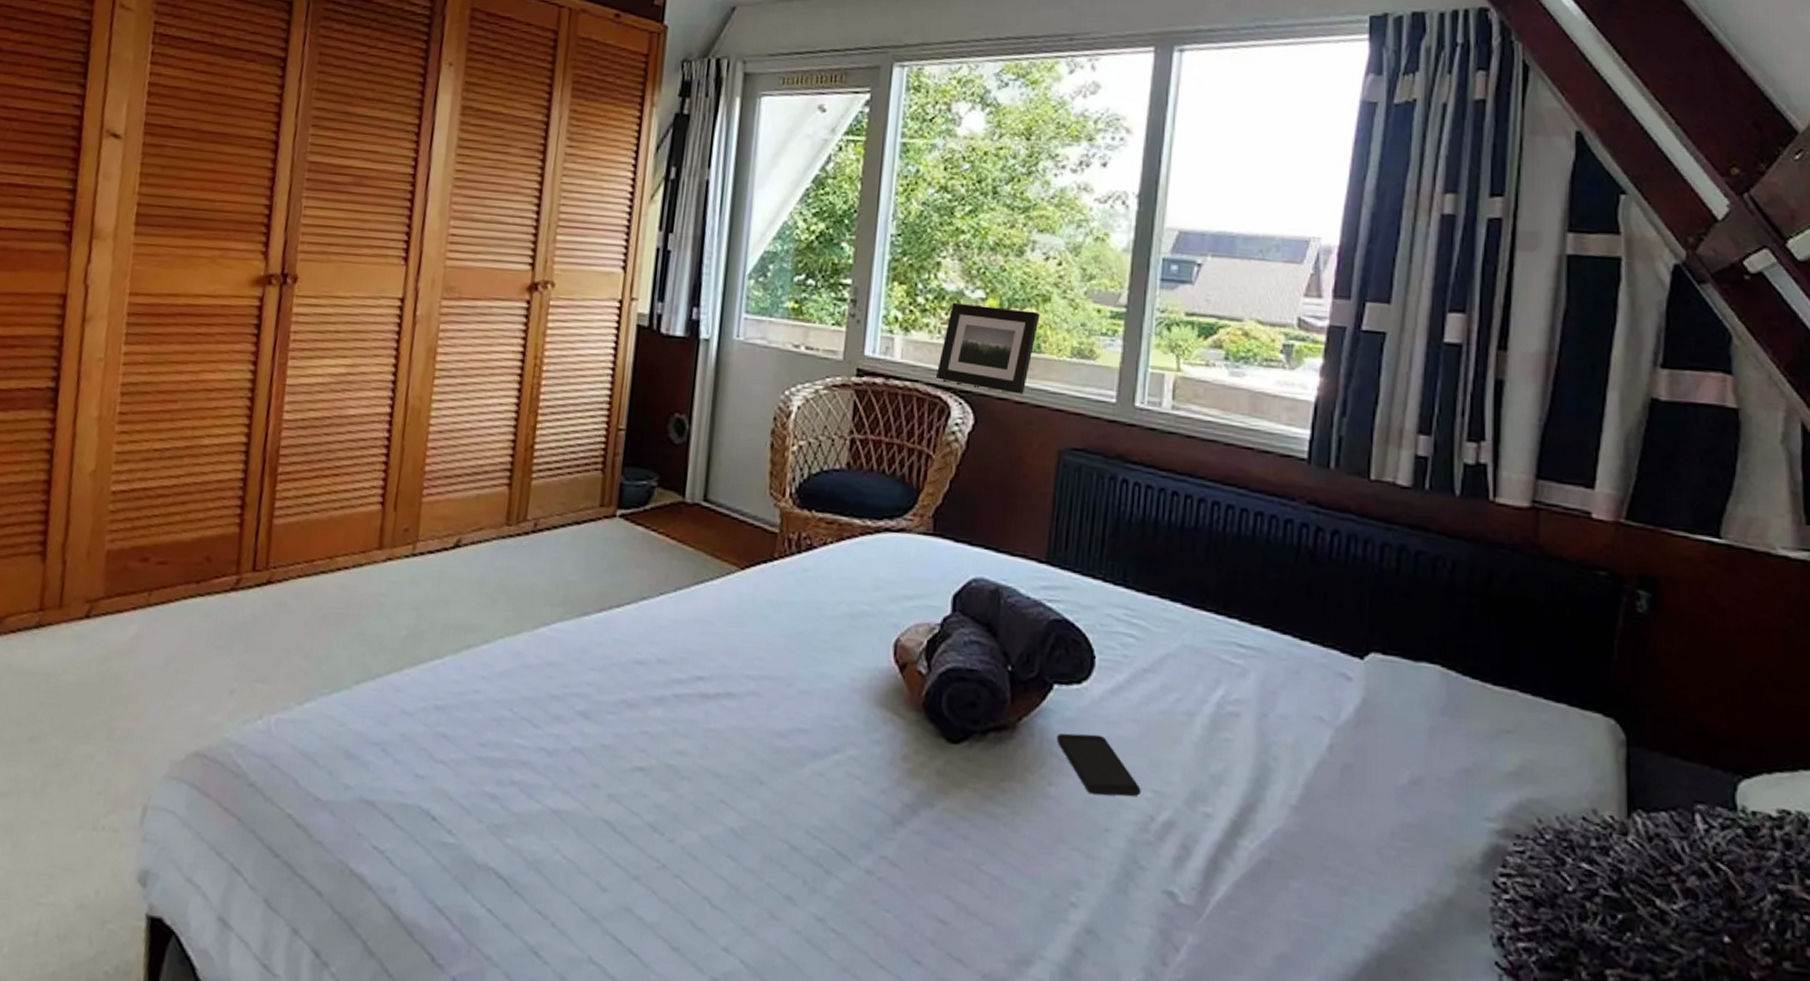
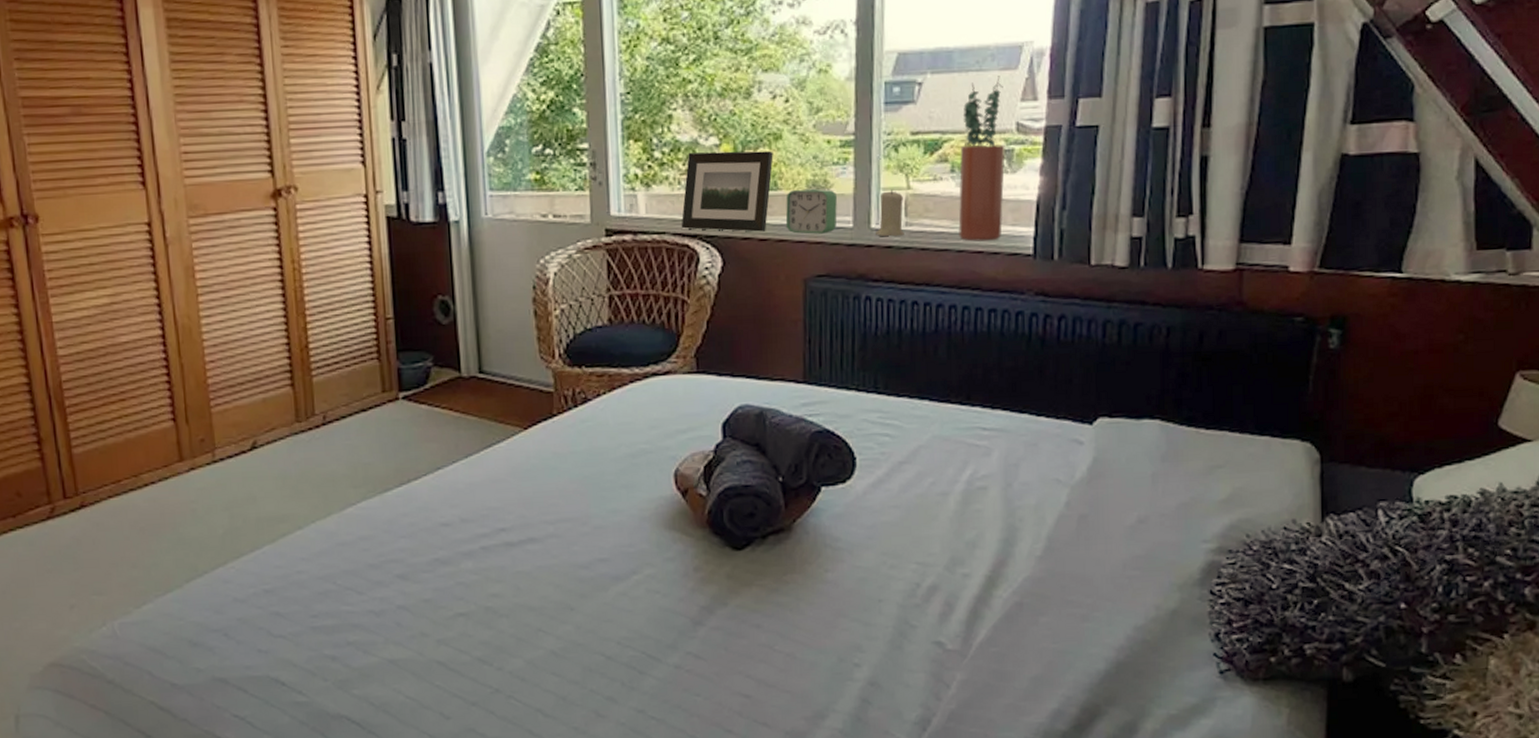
alarm clock: none [1045,355,1102,406] -> present [785,189,837,234]
mobile phone: present [1056,733,1141,797] -> none [828,523,906,574]
candle: none [1138,369,1172,420] -> present [874,189,904,237]
vase: none [1228,268,1286,440] -> present [958,76,1005,242]

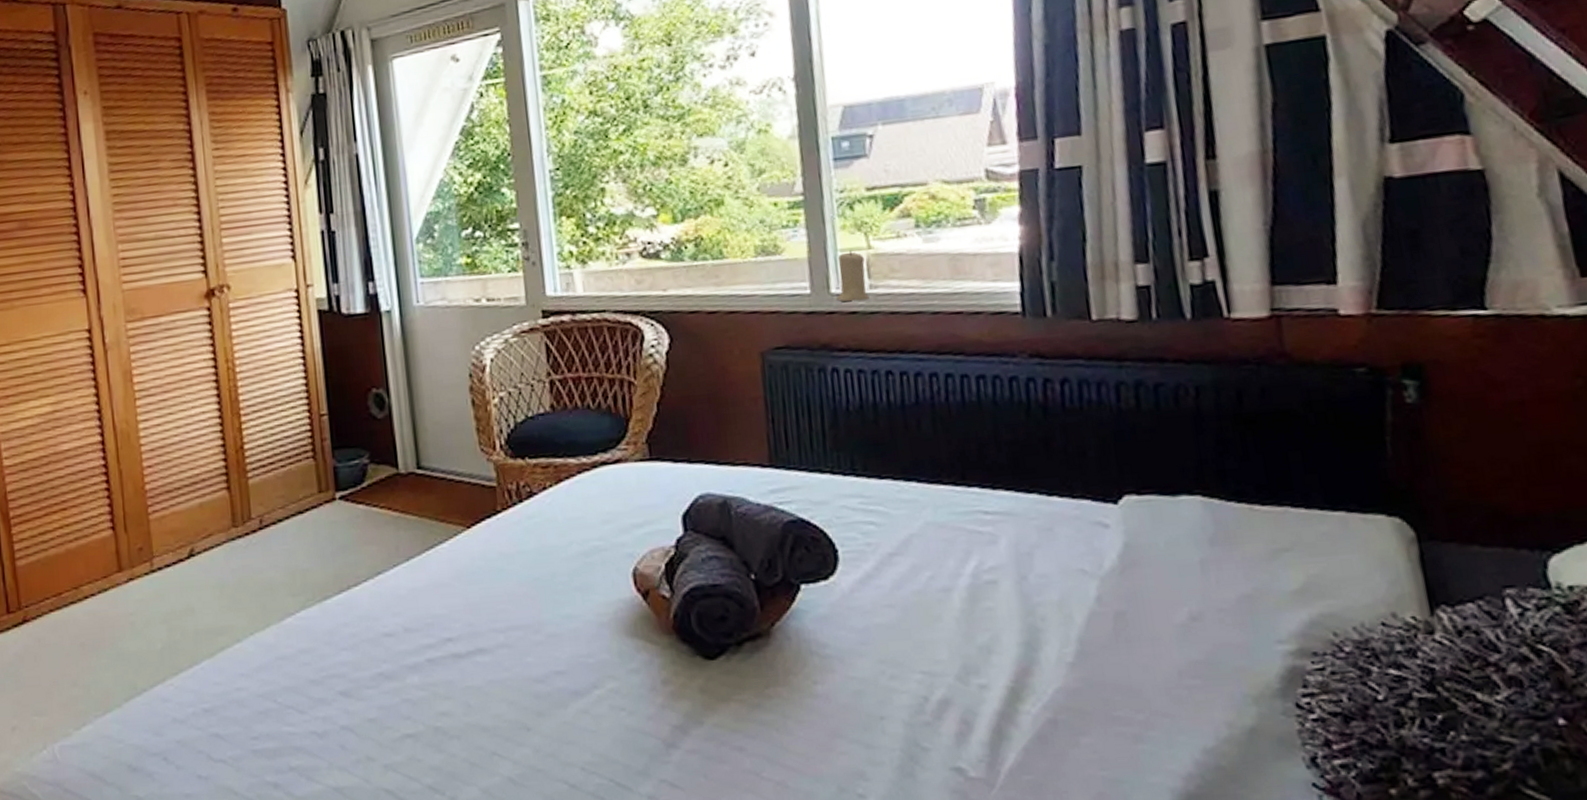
picture frame: present [681,151,773,232] -> none [621,218,717,306]
alarm clock: present [785,189,837,234] -> none [733,255,792,304]
vase: present [958,76,1005,242] -> none [922,121,982,302]

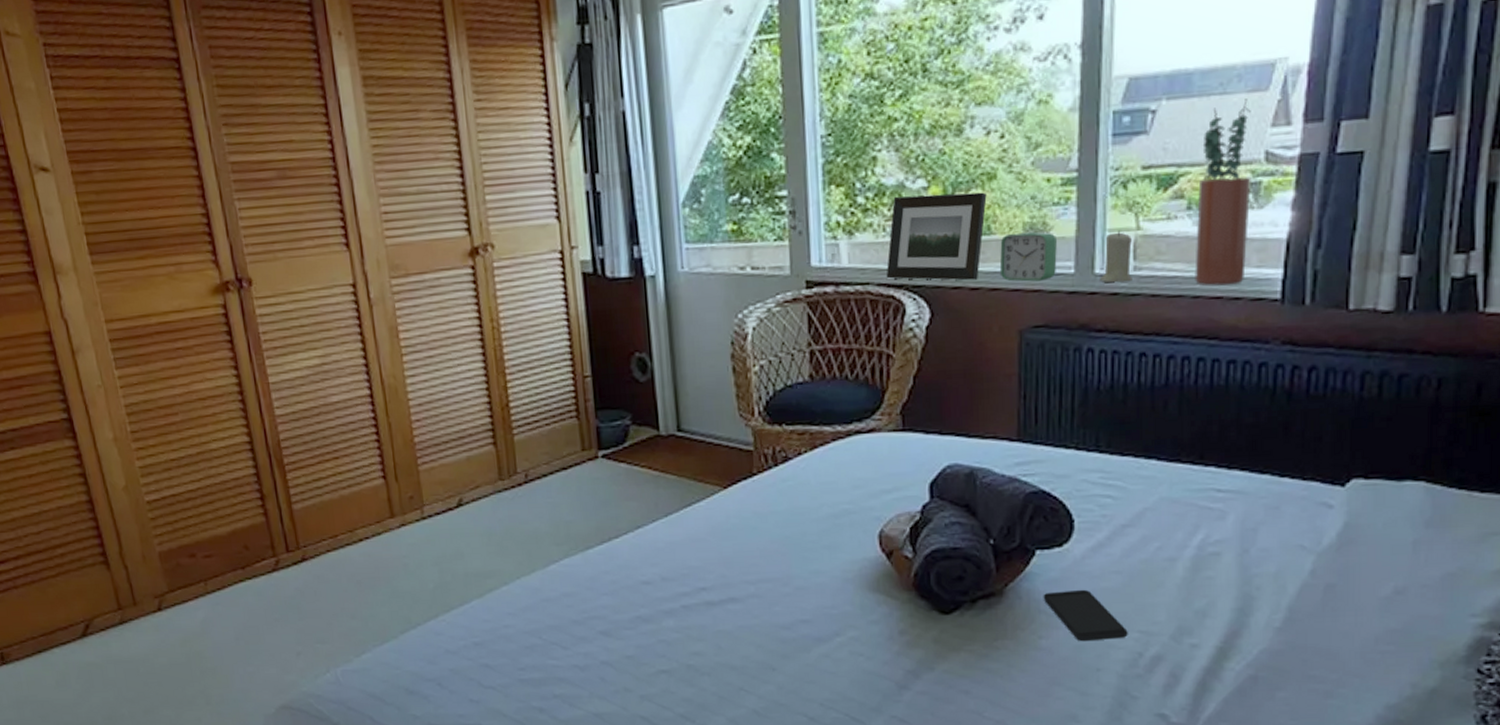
picture frame: none [621,218,717,306] -> present [886,192,987,281]
alarm clock: none [733,255,792,304] -> present [999,232,1057,282]
mobile phone: none [813,626,910,686] -> present [1043,589,1128,642]
vase: none [922,121,982,302] -> present [1195,99,1251,286]

